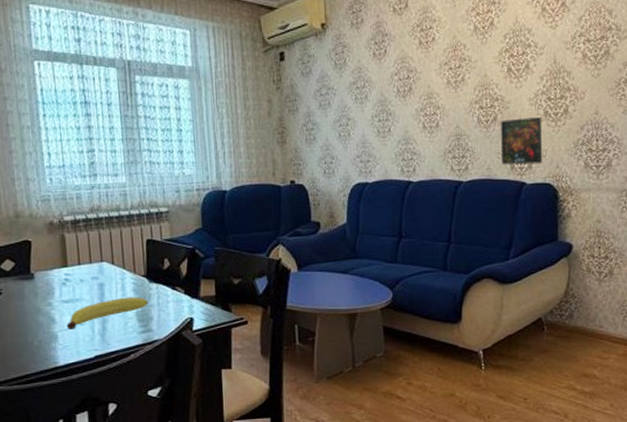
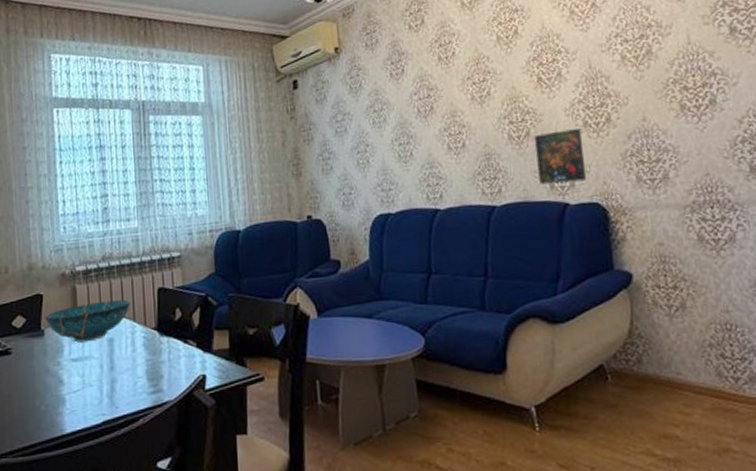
decorative bowl: none [34,248,120,286] -> present [45,299,131,343]
fruit: present [66,297,149,331] -> none [75,352,159,393]

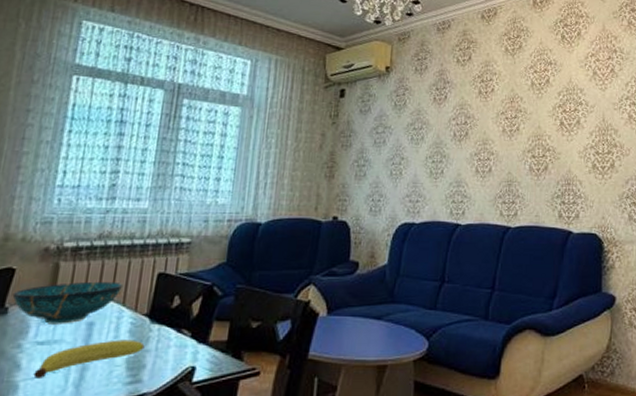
fruit: none [75,352,159,393] -> present [33,339,145,380]
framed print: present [533,129,587,185] -> none [550,169,590,214]

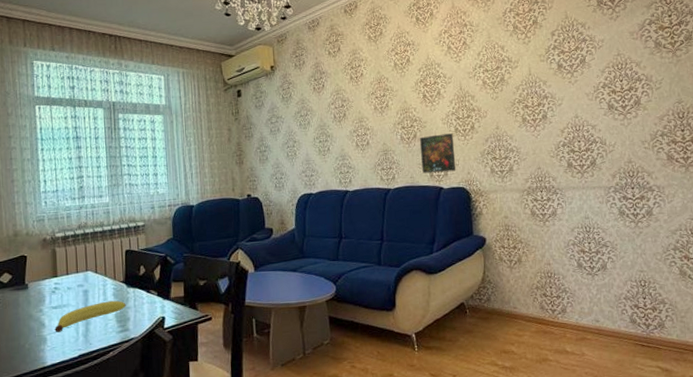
decorative bowl: present [12,281,124,324] -> none [28,259,103,294]
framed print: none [550,169,590,214] -> present [419,133,456,174]

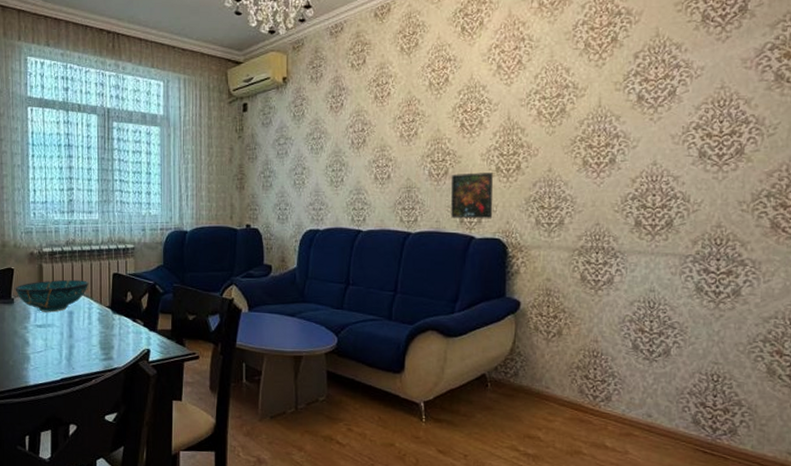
decorative bowl: none [28,259,103,294] -> present [15,279,89,312]
fruit: present [55,300,126,333] -> none [38,325,111,354]

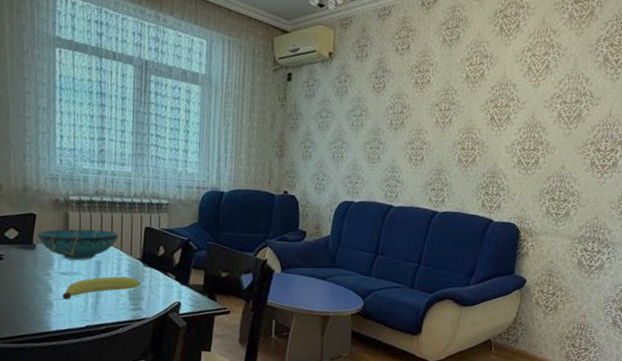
fruit: none [38,325,111,354] -> present [62,276,141,301]
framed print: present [450,173,494,219] -> none [474,162,514,206]

